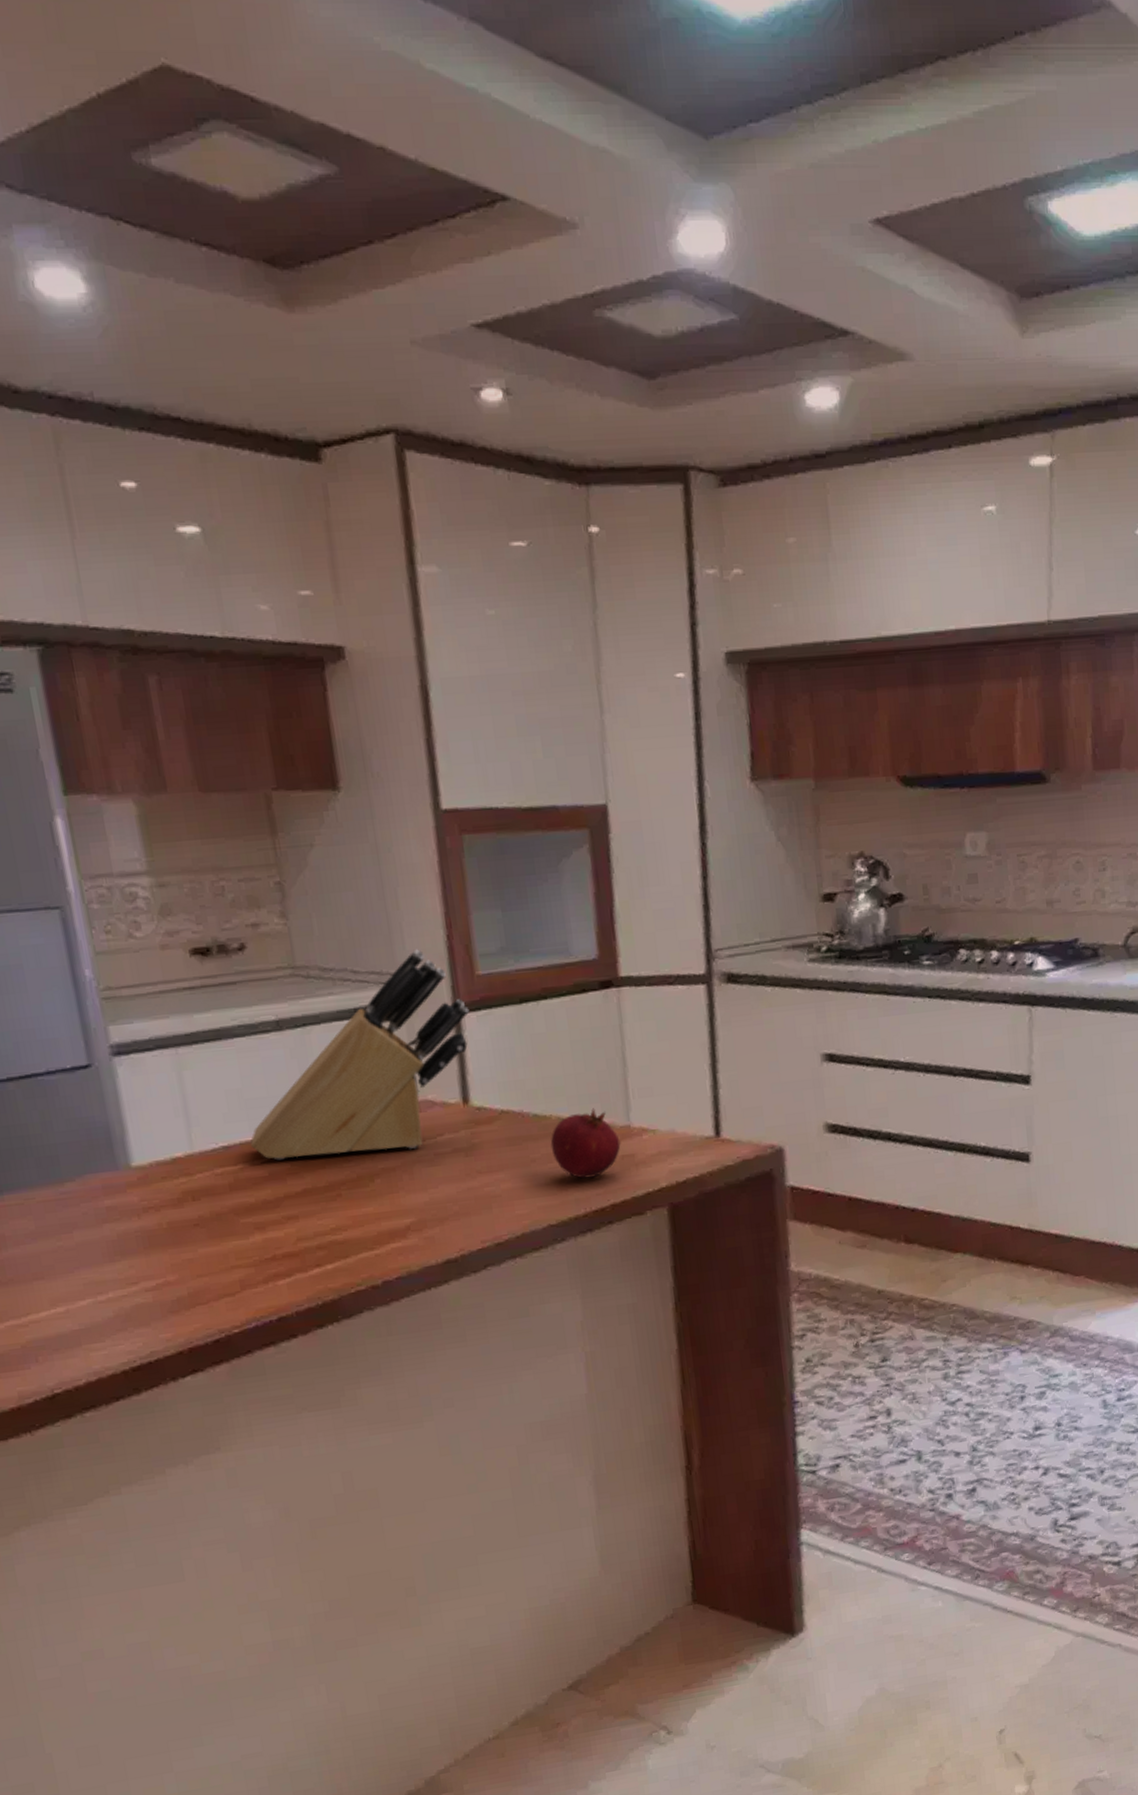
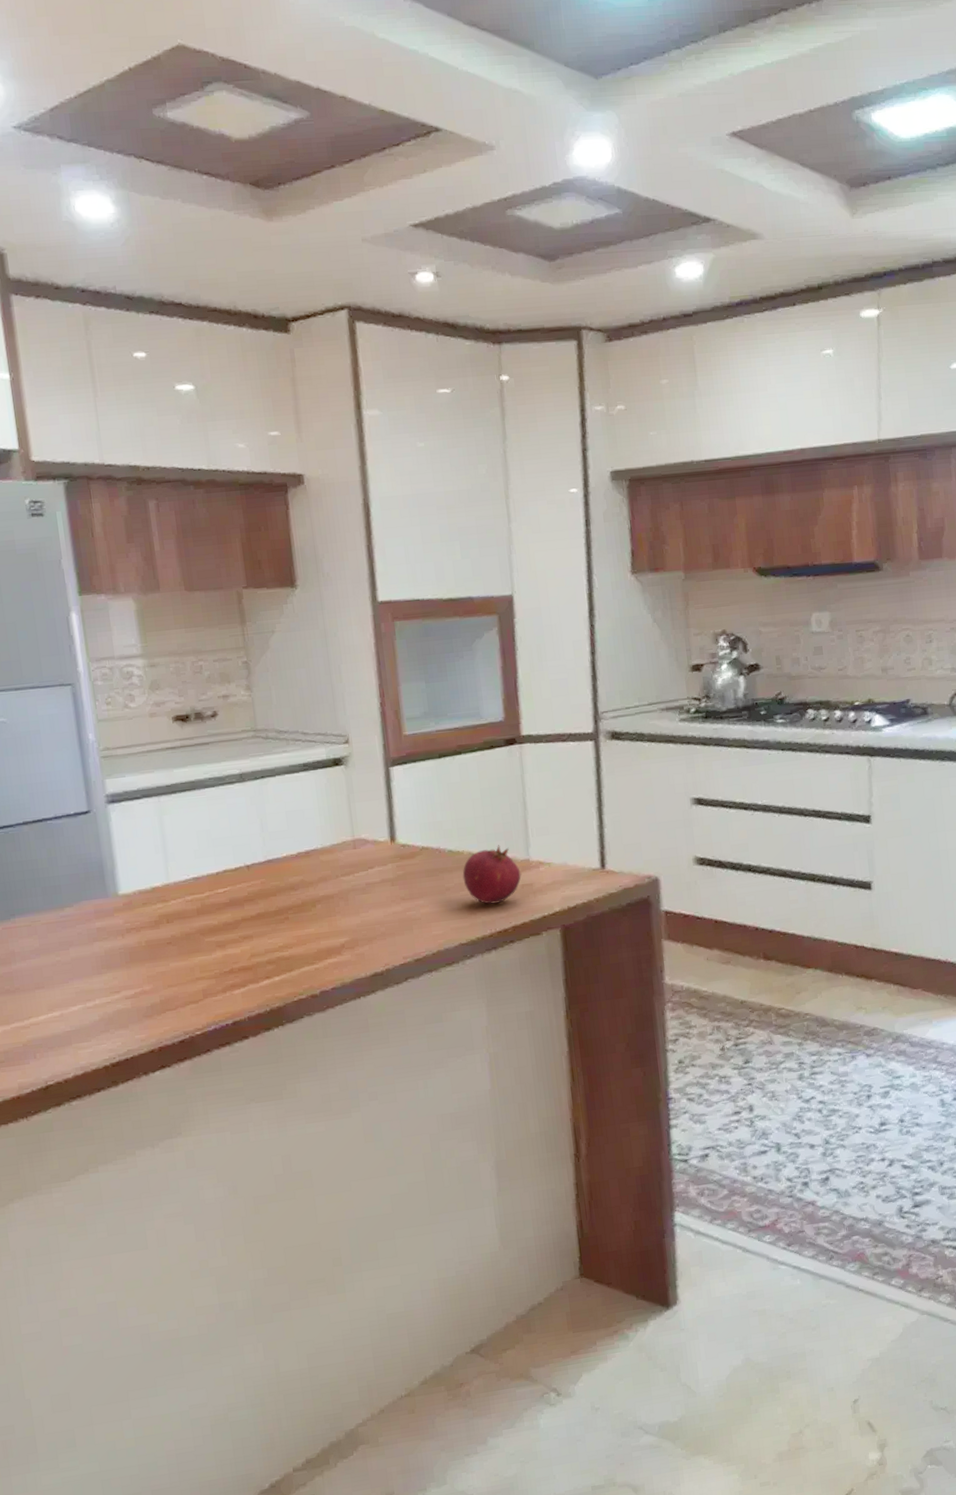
knife block: present [250,949,470,1161] -> none [215,714,398,889]

